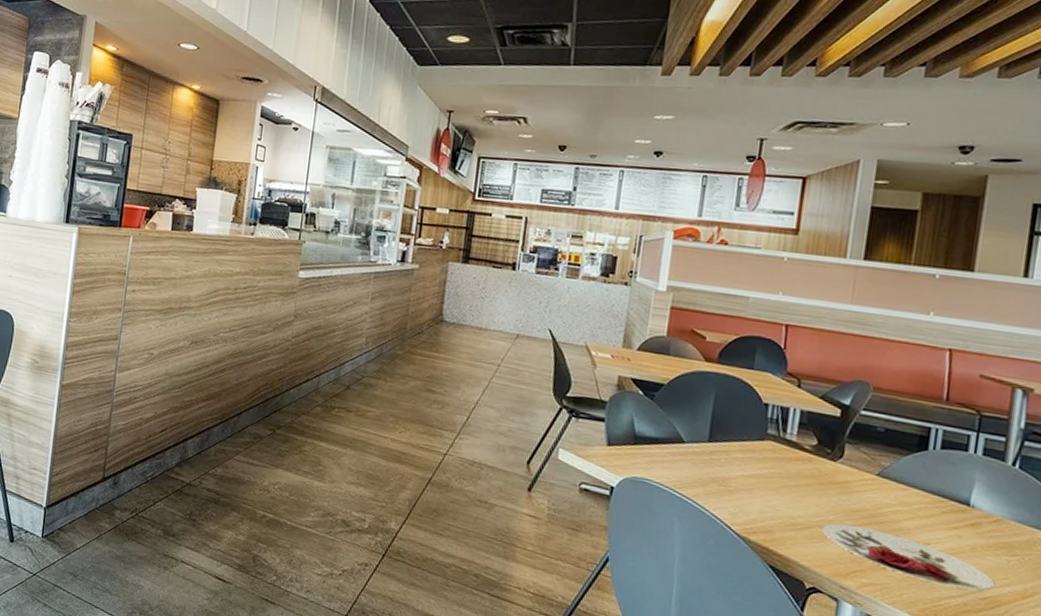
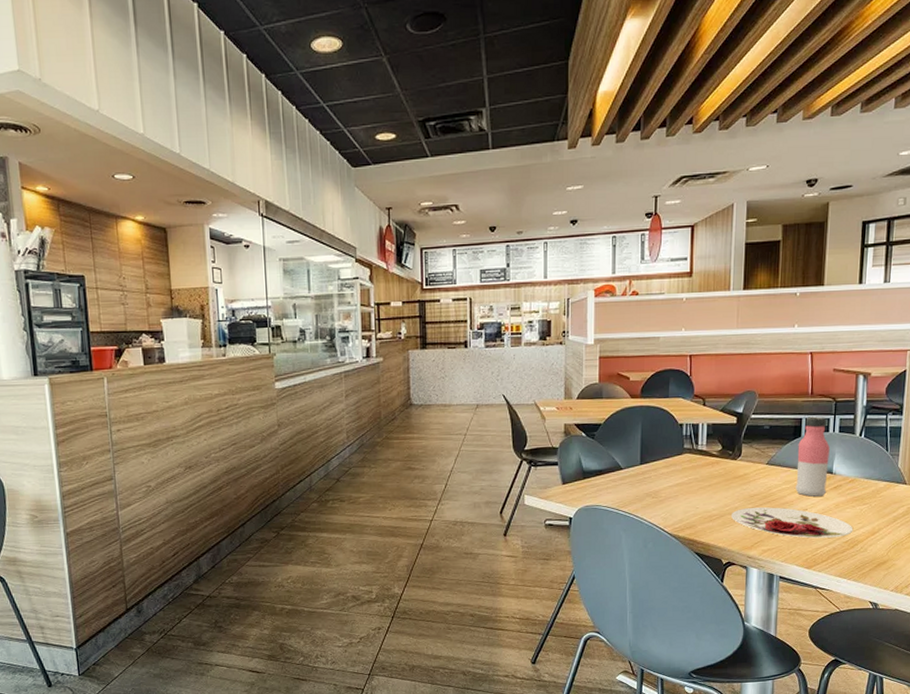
water bottle: none [915,427,968,532] -> present [795,416,830,497]

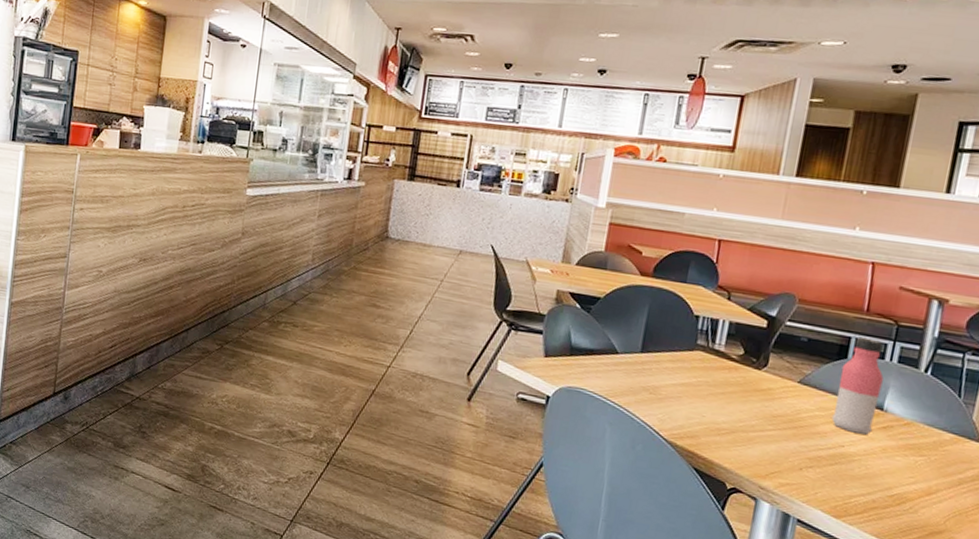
plate: present [730,507,854,539] -> none [744,428,903,489]

